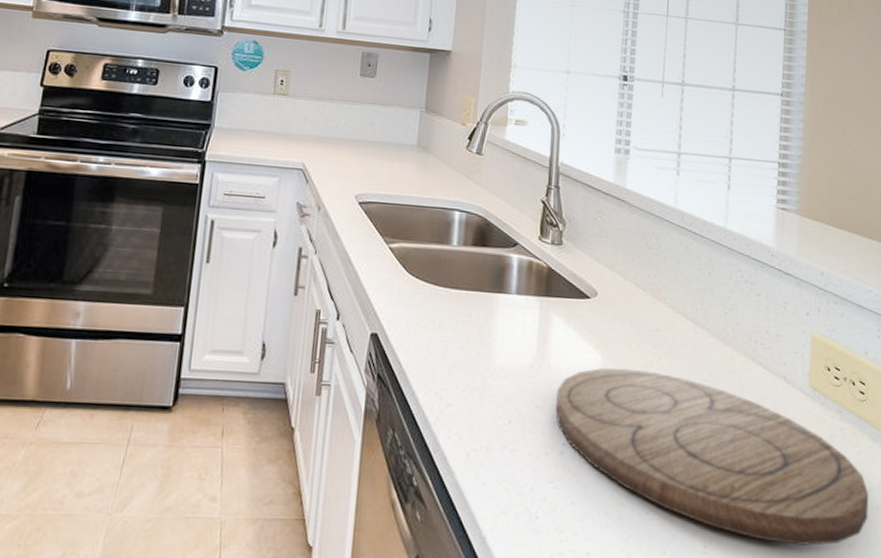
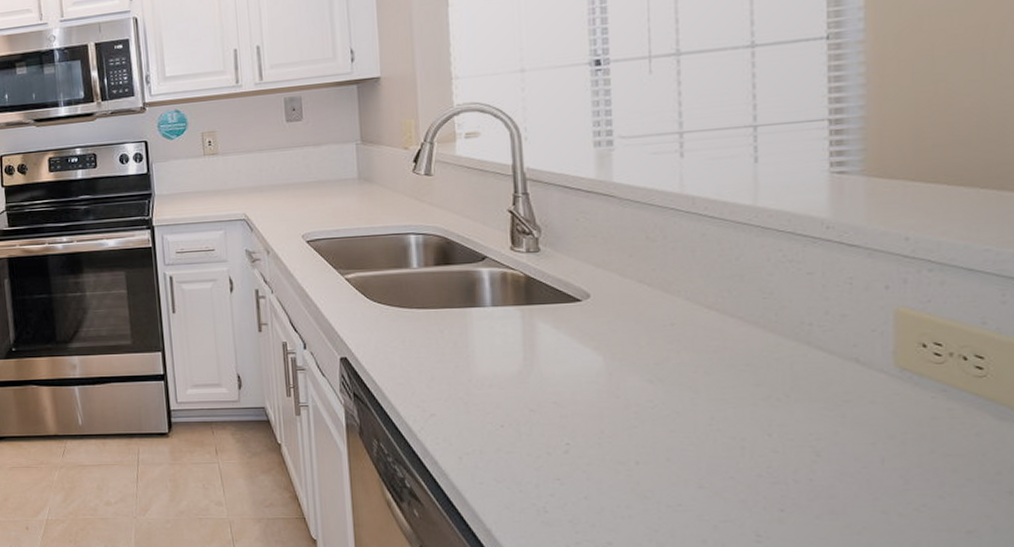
cutting board: present [555,367,869,547] -> none [552,366,996,534]

